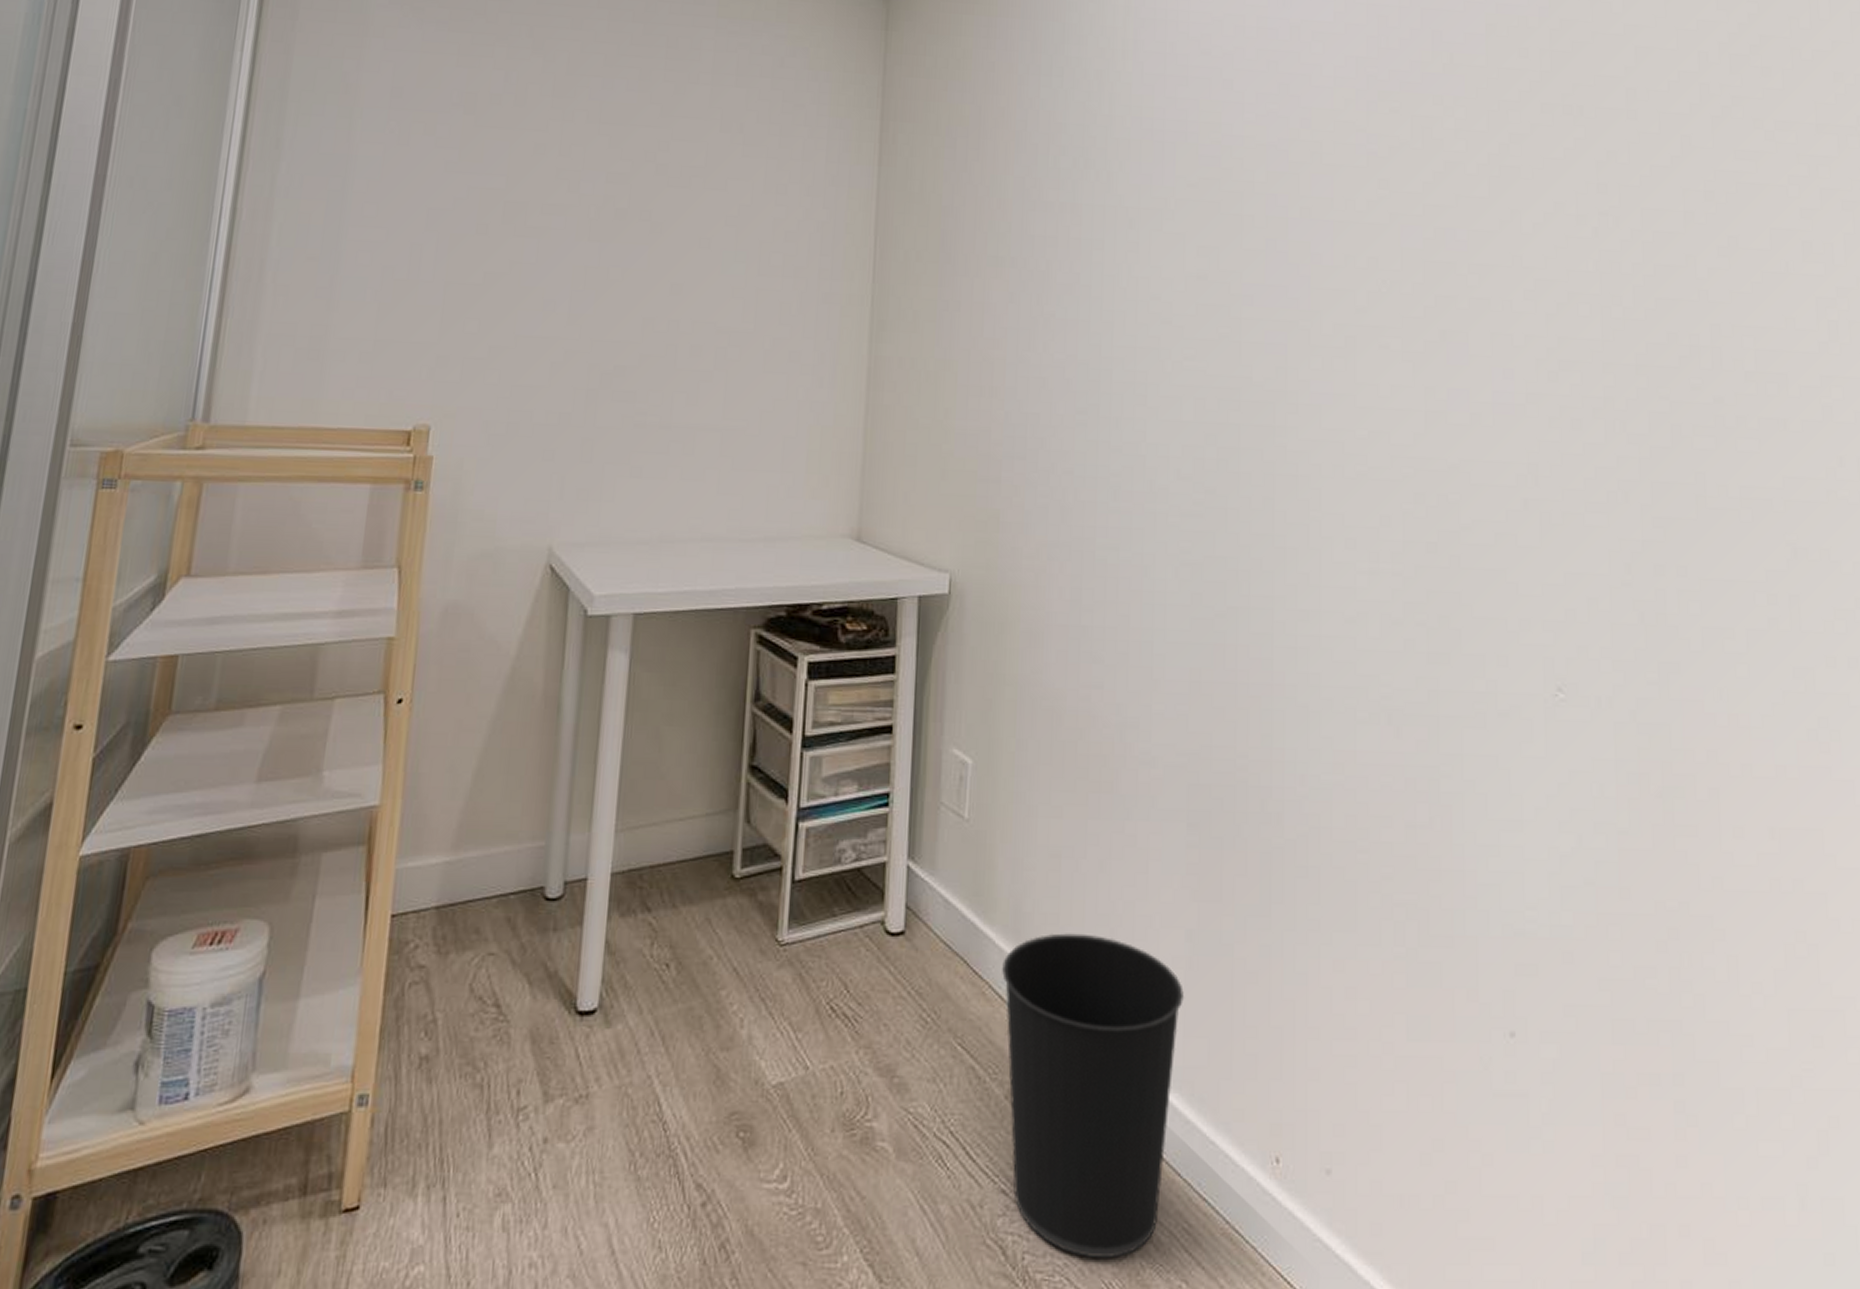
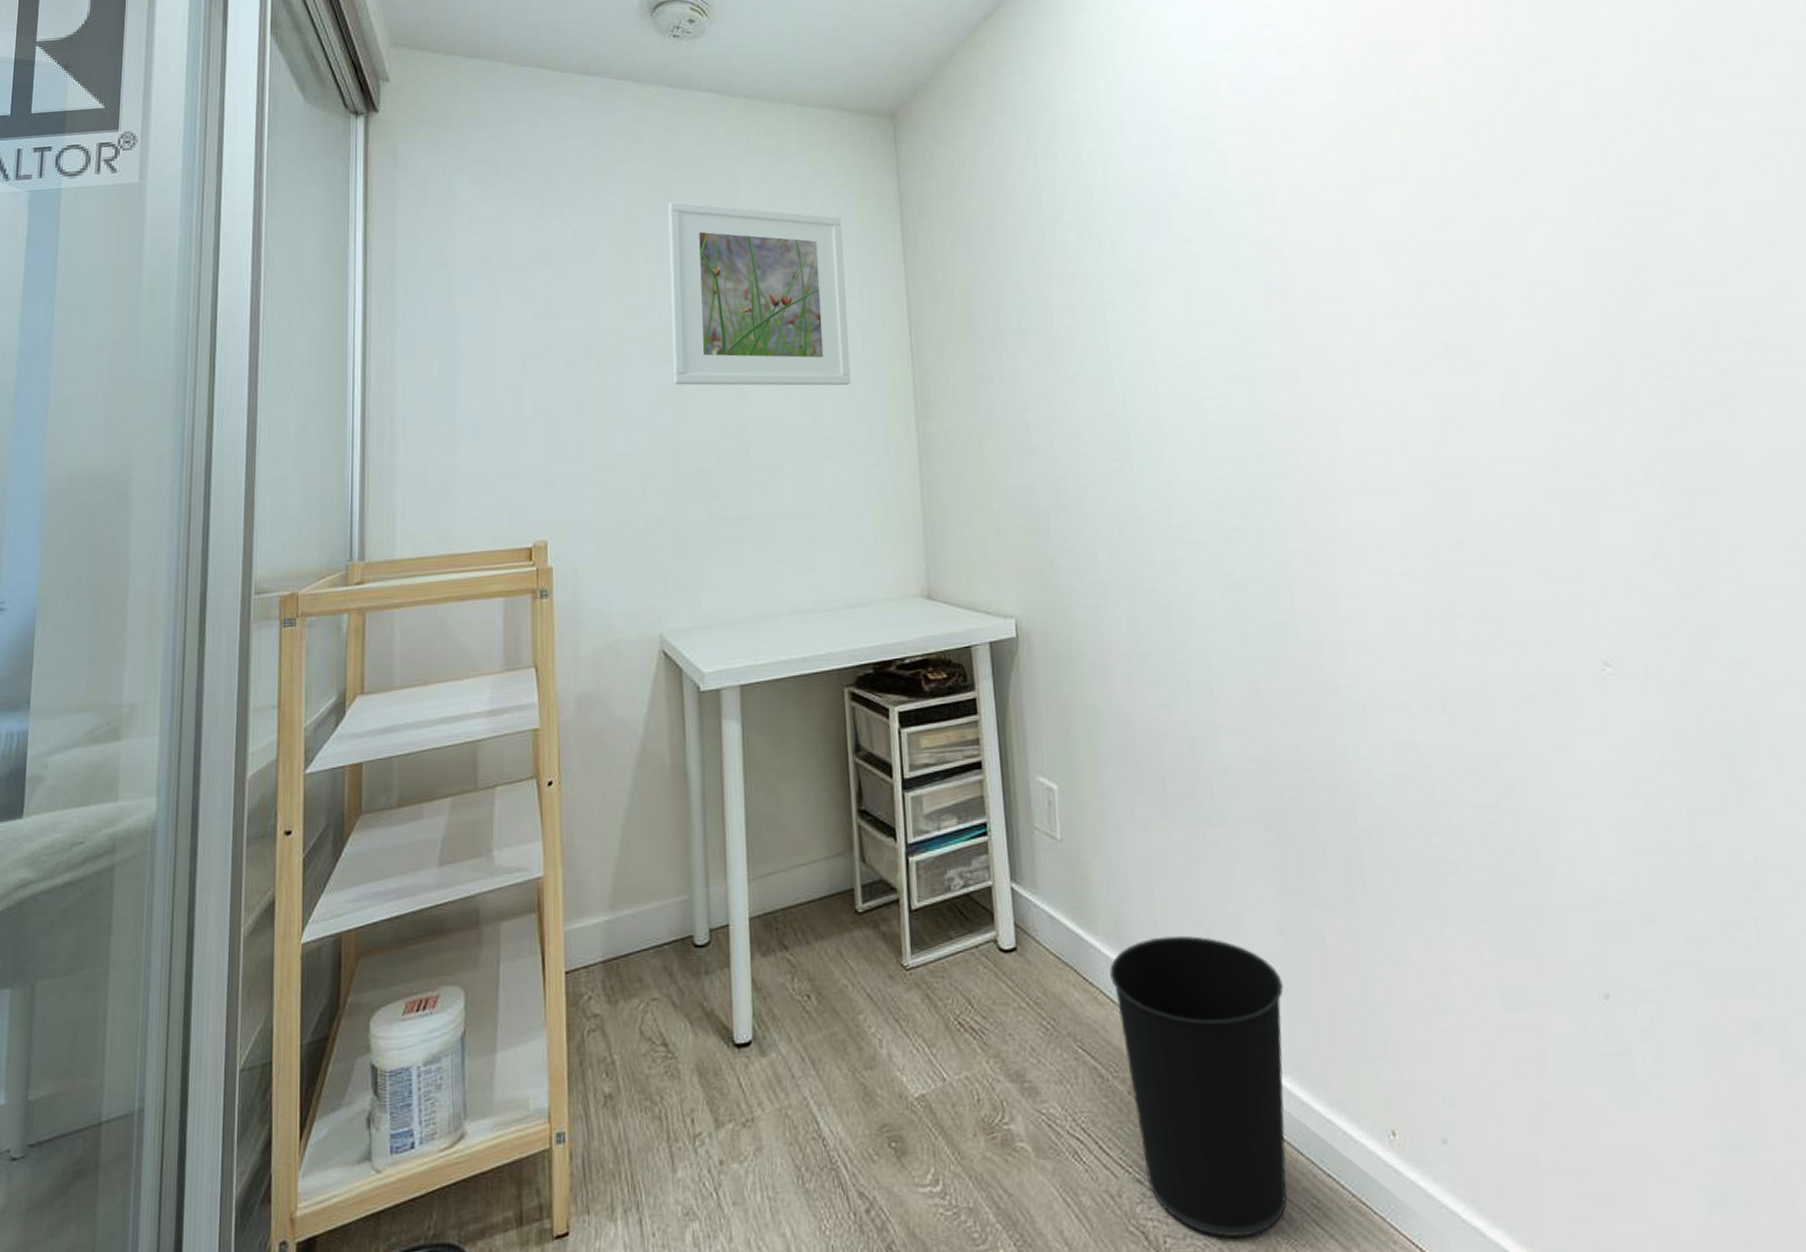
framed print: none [601,58,814,294] -> present [668,201,851,386]

